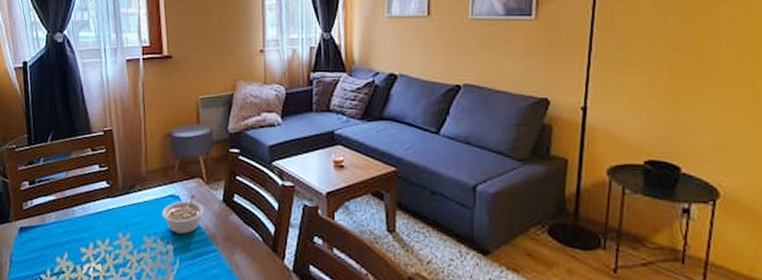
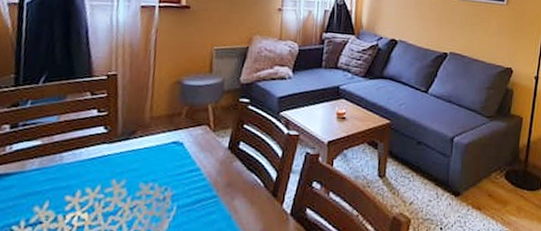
legume: present [162,195,205,234] -> none [162,141,209,180]

